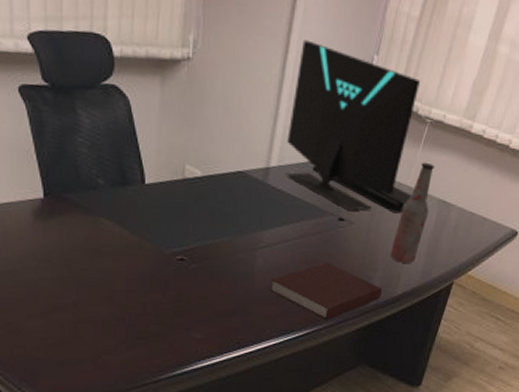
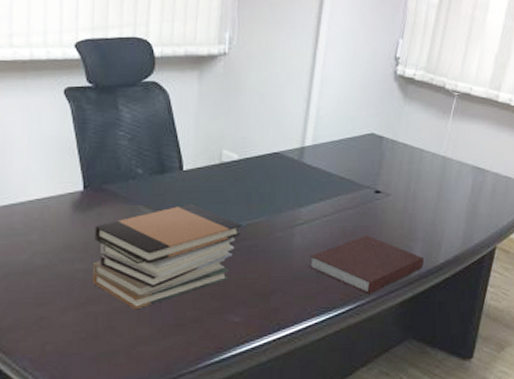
book stack: none [56,218,205,321] -> present [92,203,242,310]
computer monitor: present [285,40,421,213] -> none [320,30,446,182]
bottle: present [390,162,435,263] -> none [429,132,467,231]

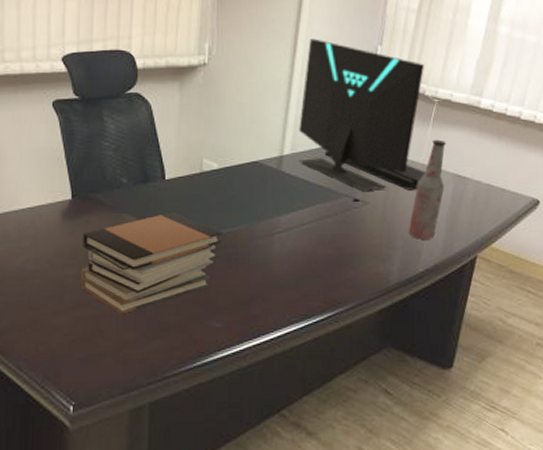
notebook: present [309,235,424,294] -> none [288,243,403,302]
computer monitor: none [320,30,446,182] -> present [298,38,426,191]
bottle: none [429,132,467,231] -> present [408,139,447,239]

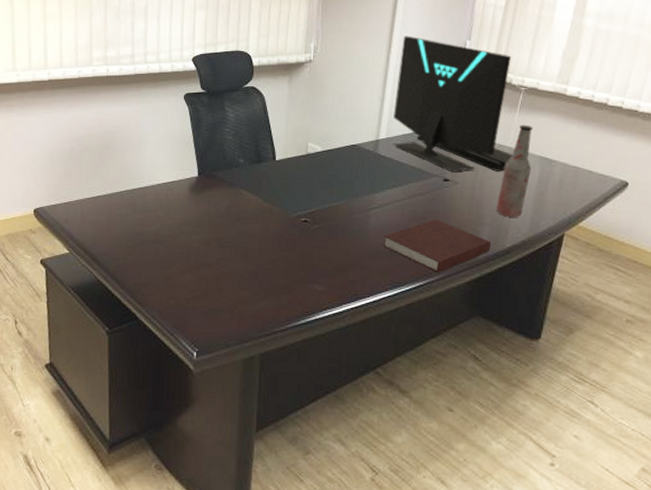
book stack: present [80,212,223,315] -> none [204,188,325,276]
notebook: none [288,243,403,302] -> present [383,219,491,273]

